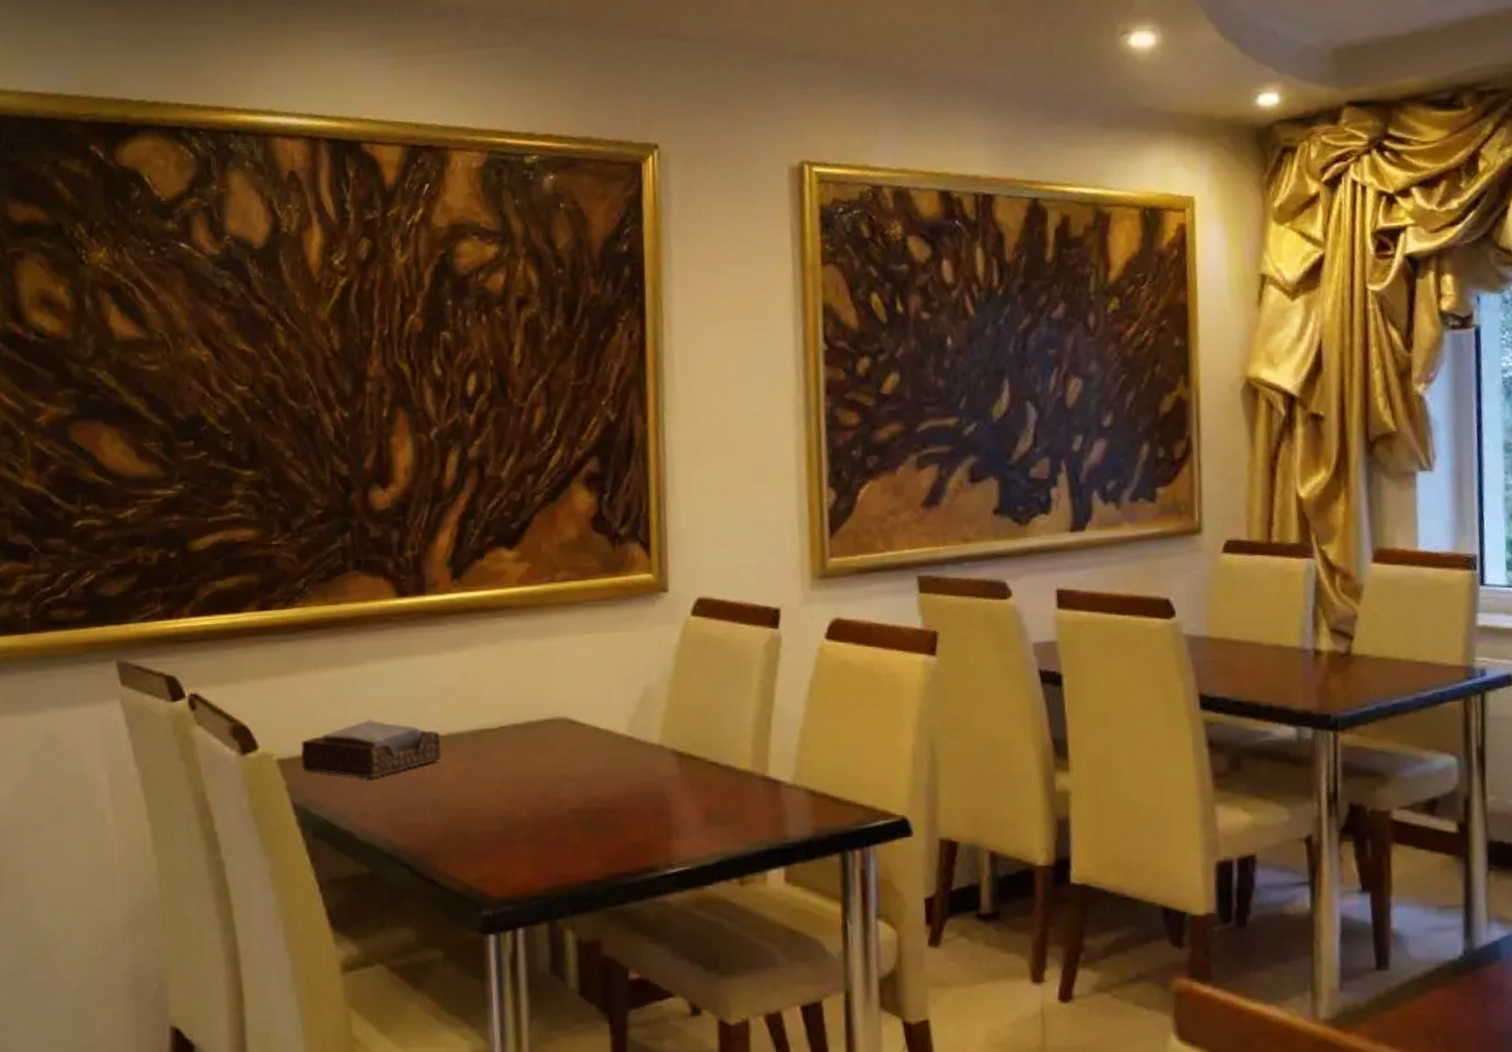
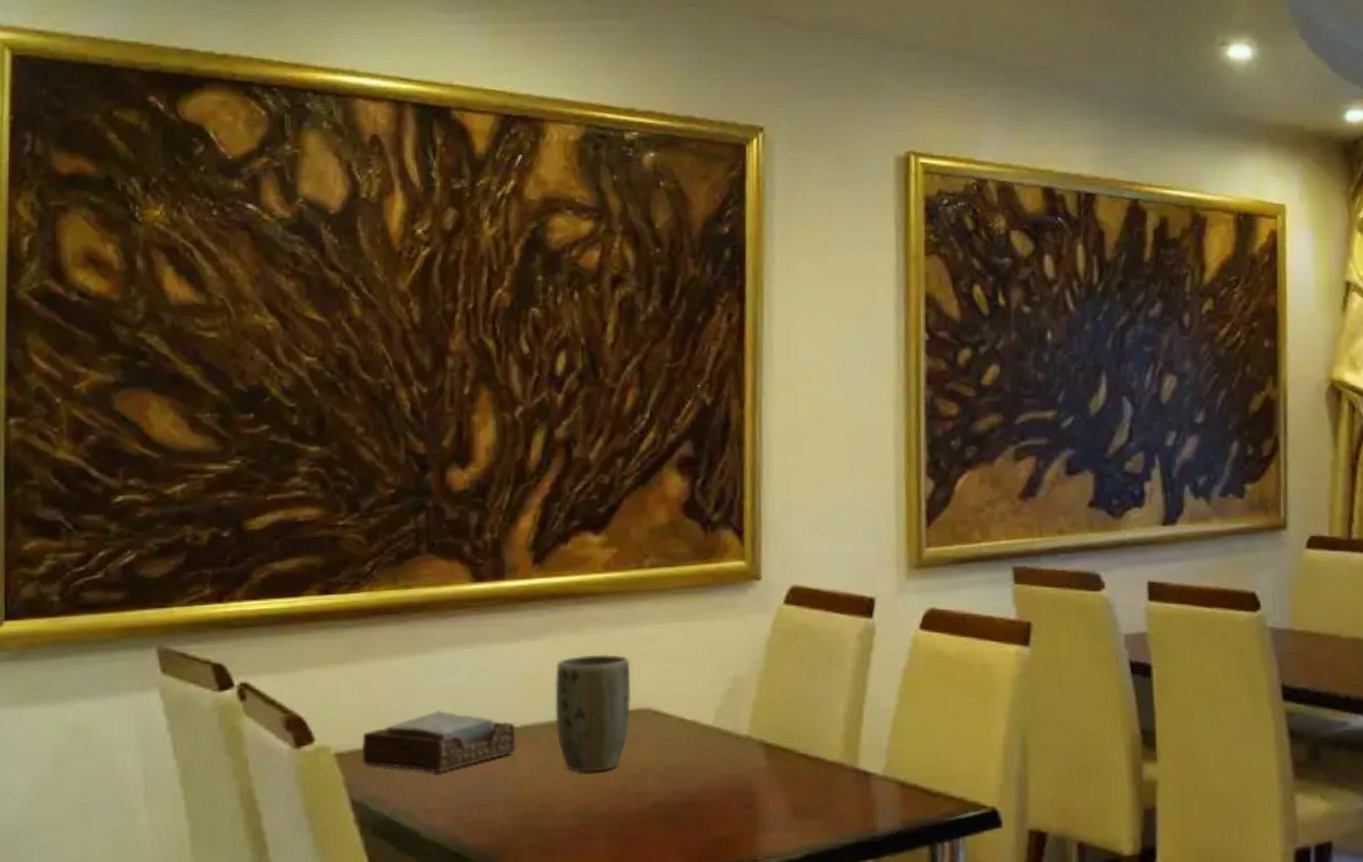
plant pot: none [475,665,548,779] -> present [555,654,632,773]

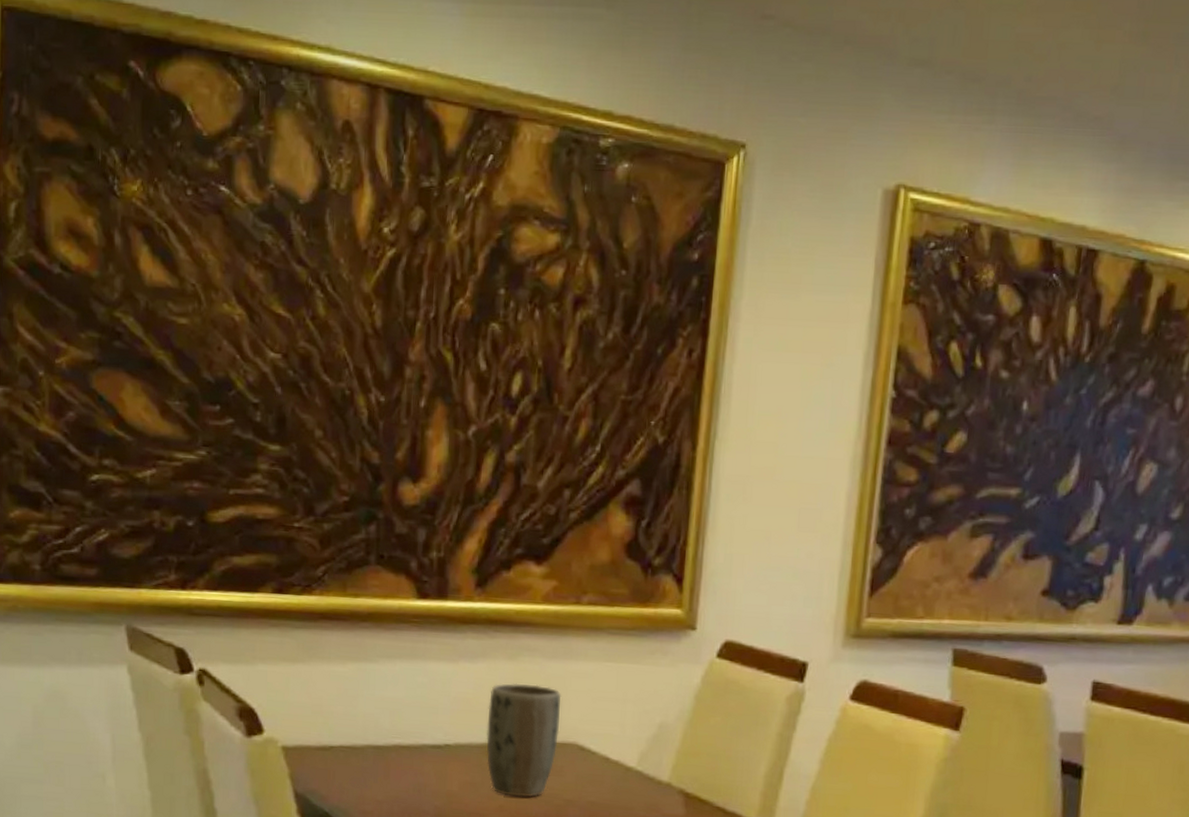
napkin holder: present [361,709,517,773] -> none [306,718,449,778]

